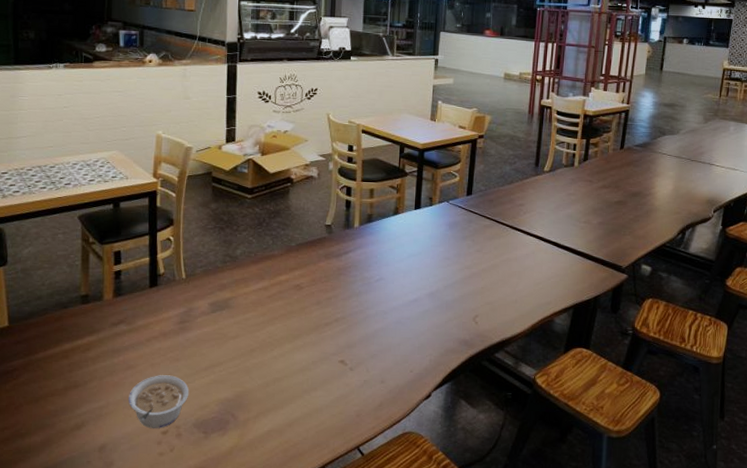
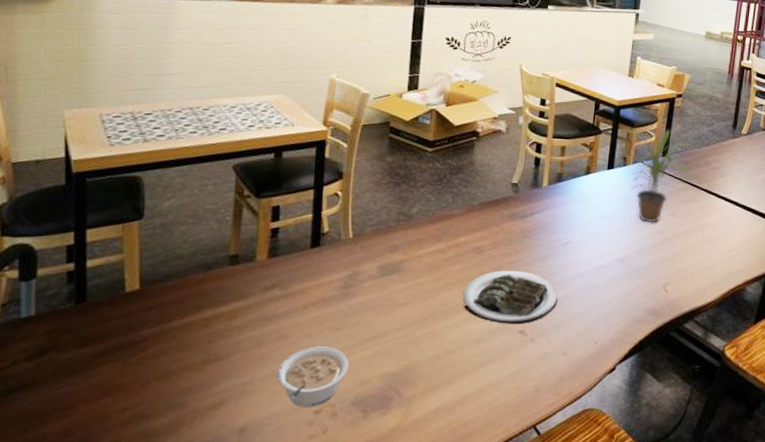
plate: none [286,305,374,355] -> present [463,270,558,325]
potted plant: none [426,170,498,259] -> present [621,128,695,223]

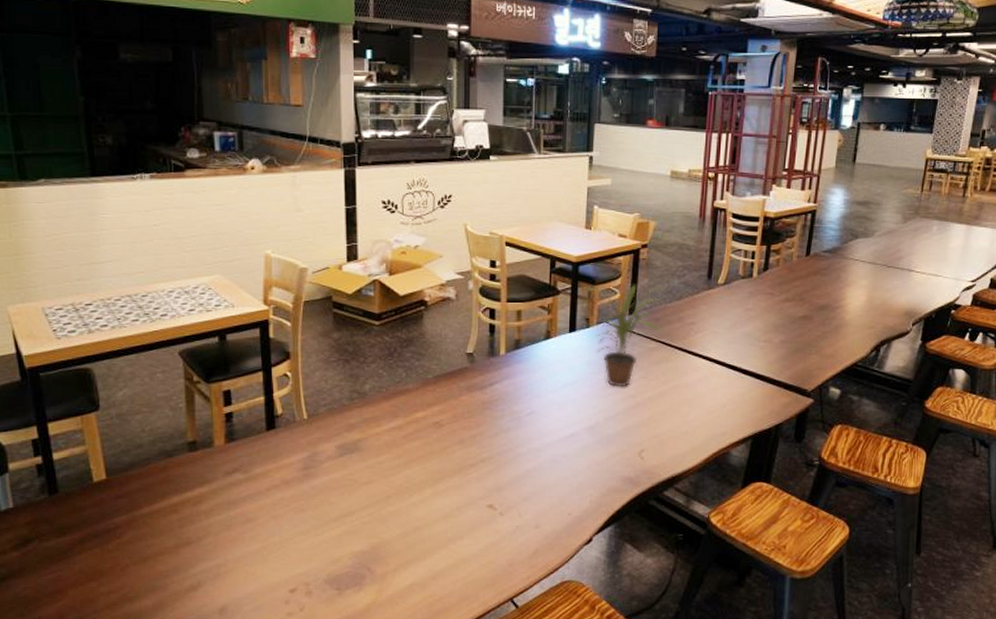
legume: present [277,346,349,407] -> none [250,528,318,586]
plate: present [463,270,558,325] -> none [426,444,525,499]

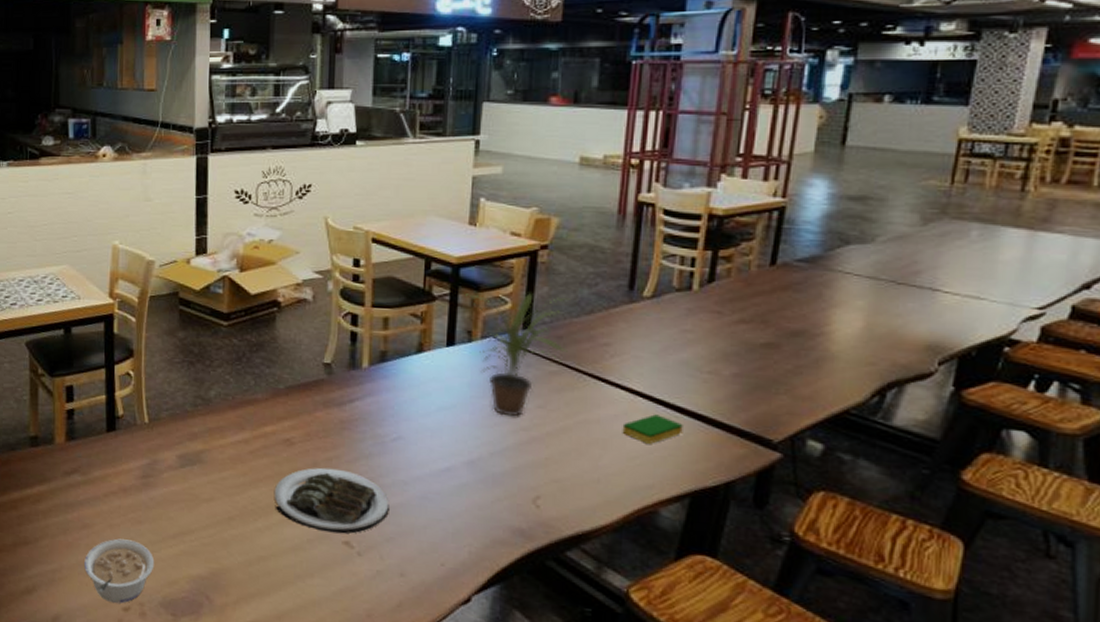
legume: none [250,528,318,586] -> present [84,538,155,603]
plate: none [426,444,525,499] -> present [274,467,389,534]
dish sponge: none [703,377,747,400] -> present [622,414,683,444]

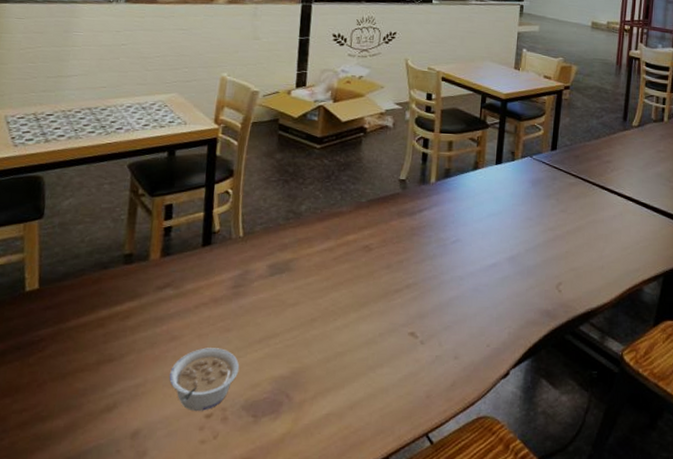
plate: present [274,467,389,534] -> none [352,269,448,326]
potted plant: present [463,293,570,417] -> none [509,122,584,220]
dish sponge: present [622,414,683,444] -> none [618,214,659,237]

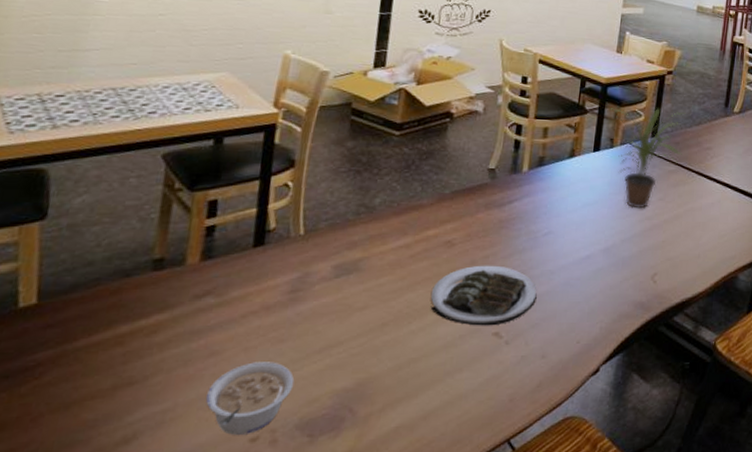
plate: none [352,269,448,326] -> present [430,265,537,326]
potted plant: none [509,122,584,220] -> present [608,108,686,209]

